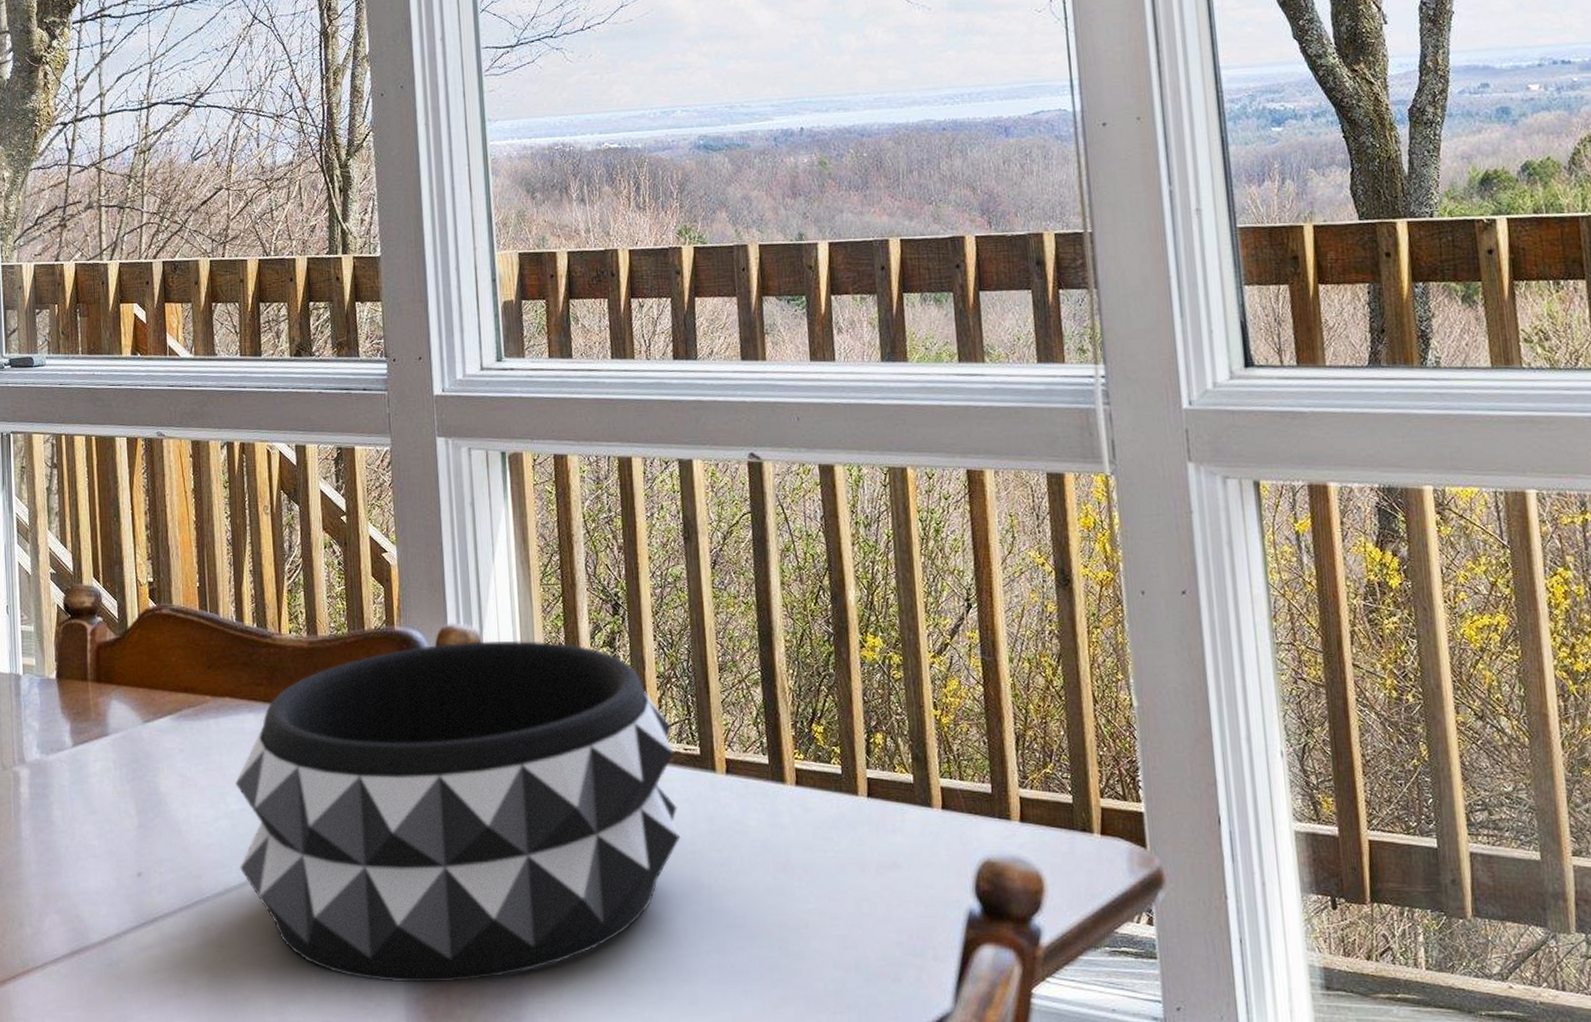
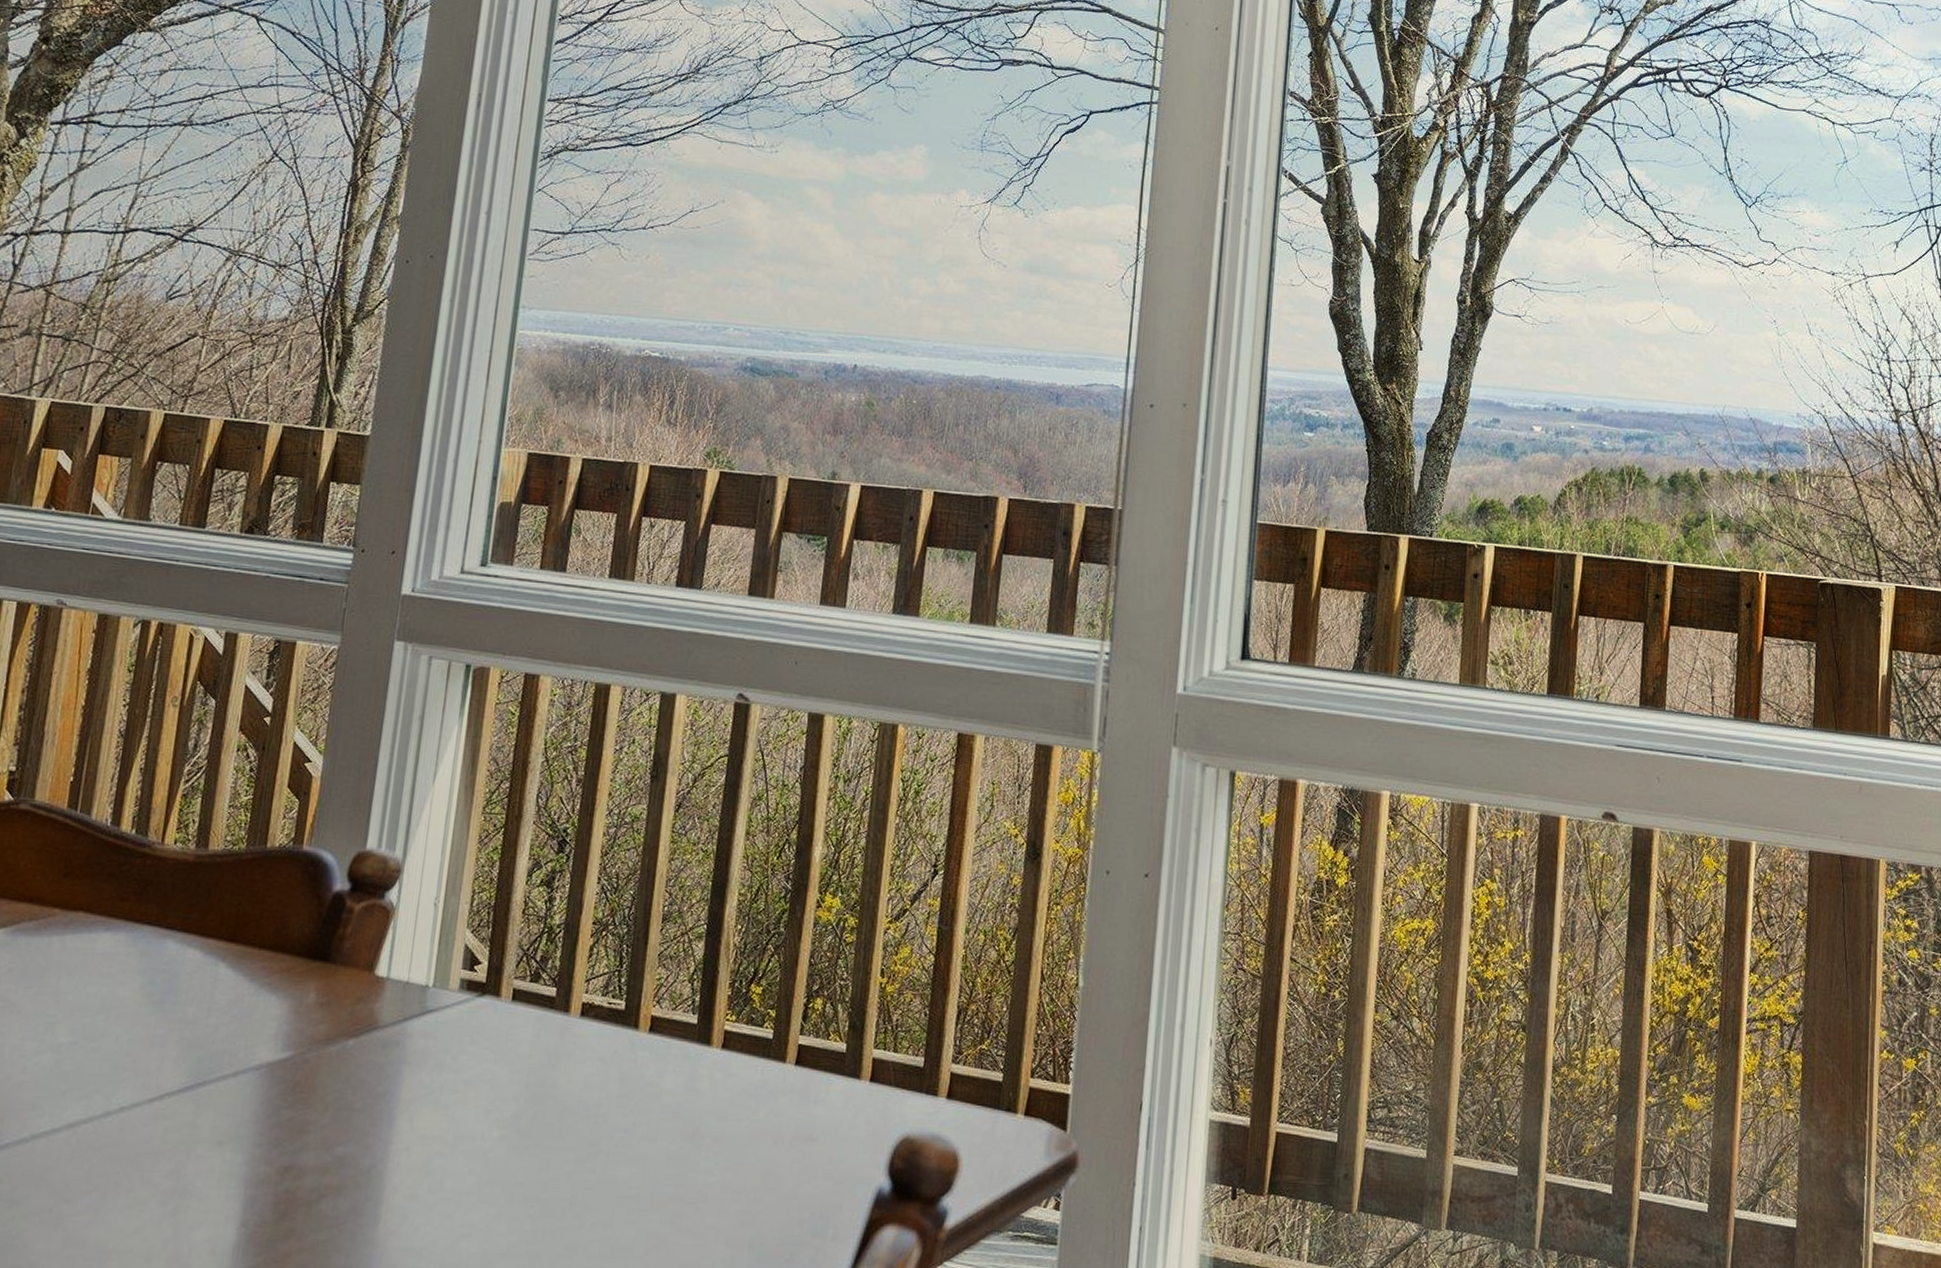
decorative bowl: present [235,640,681,983] -> none [55,868,599,1252]

